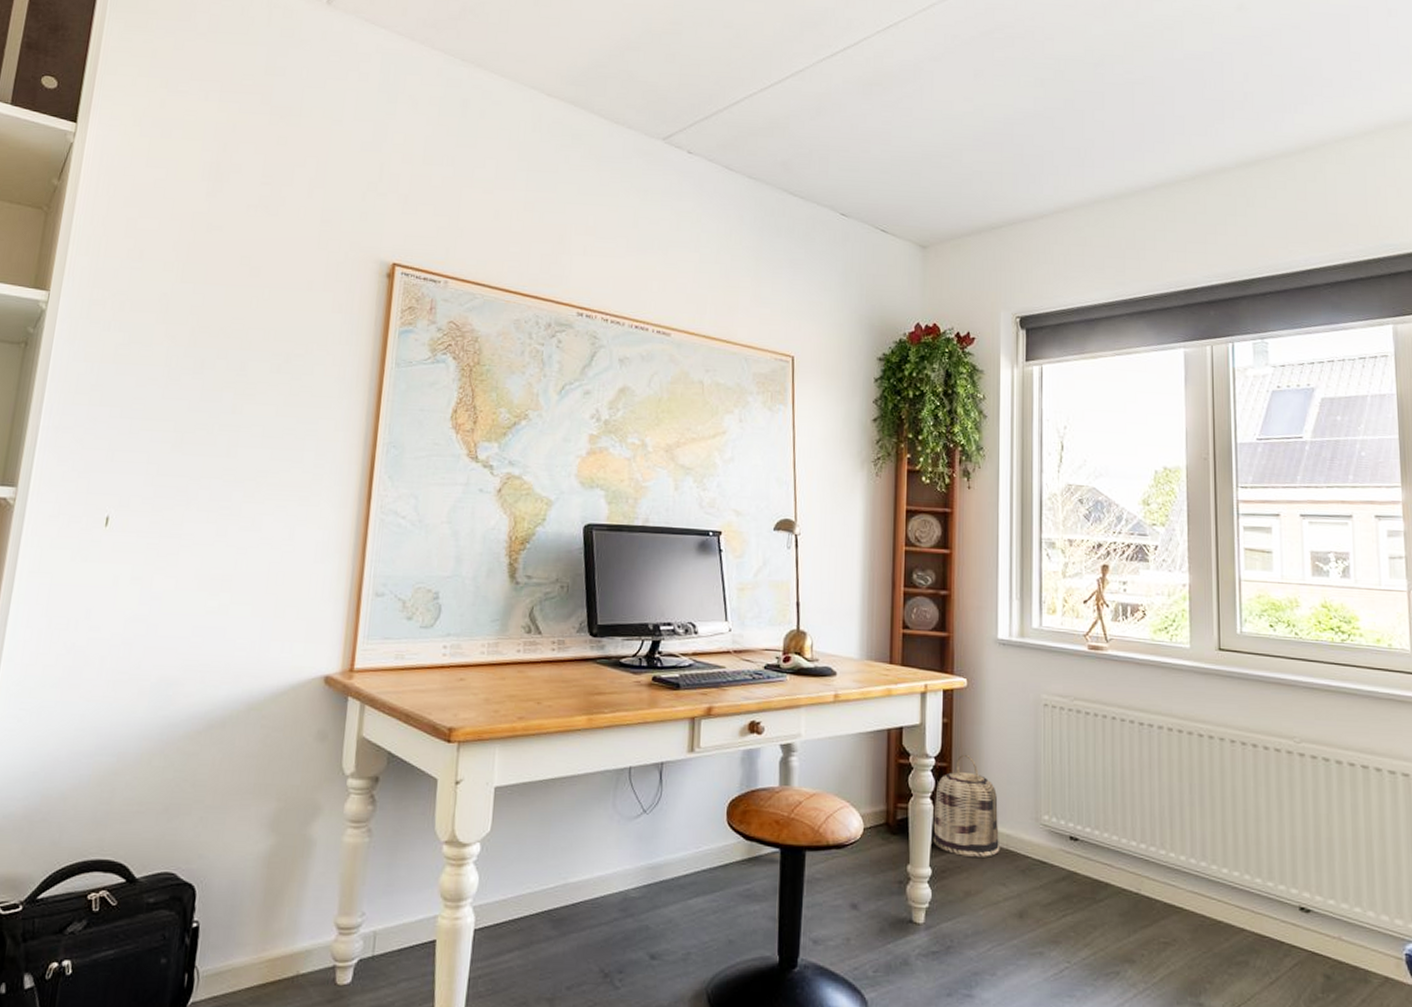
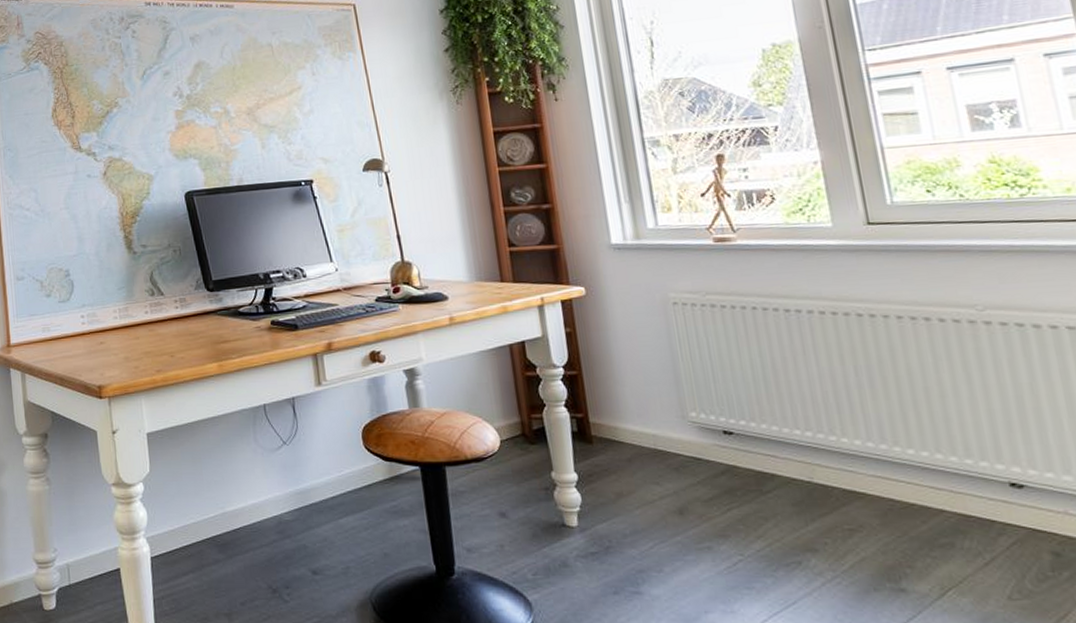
basket: present [933,754,1000,857] -> none [569,360,648,459]

